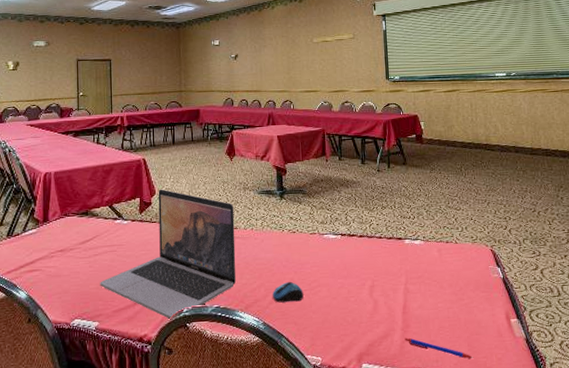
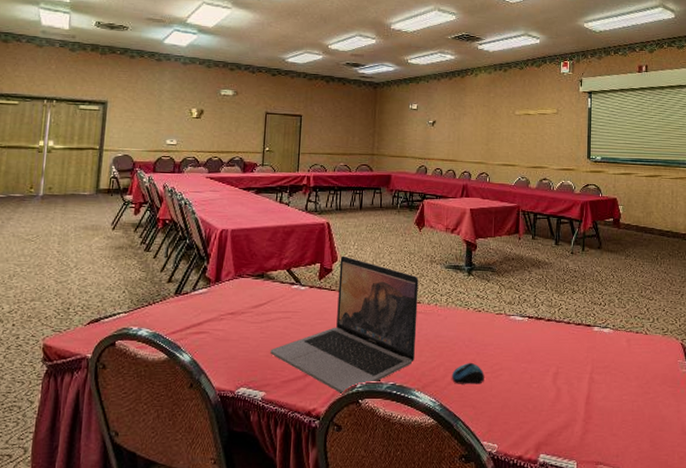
pen: present [404,337,474,359] -> none [585,429,655,455]

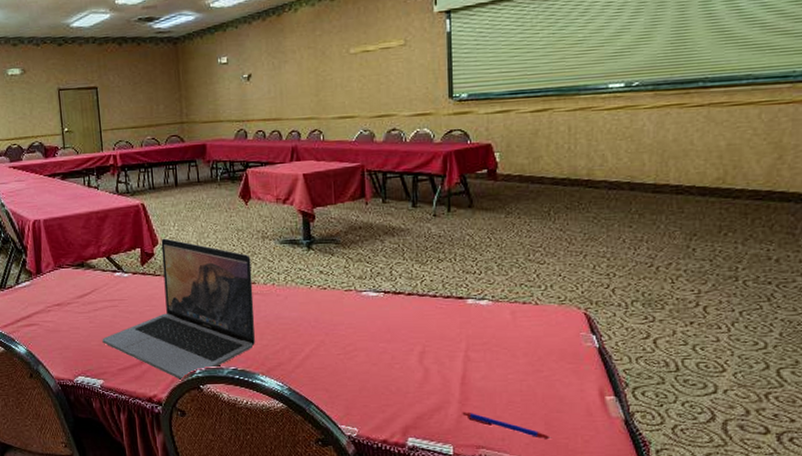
computer mouse: present [452,362,484,384] -> none [299,344,337,367]
pen: none [585,429,655,455] -> present [462,411,552,439]

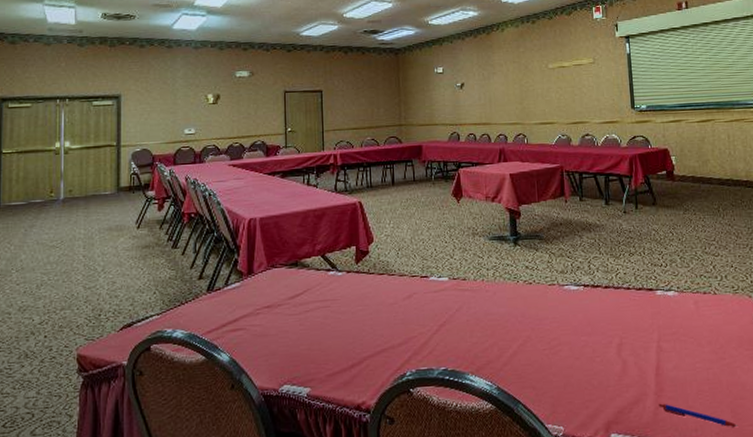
laptop: present [102,238,256,381] -> none [312,235,466,385]

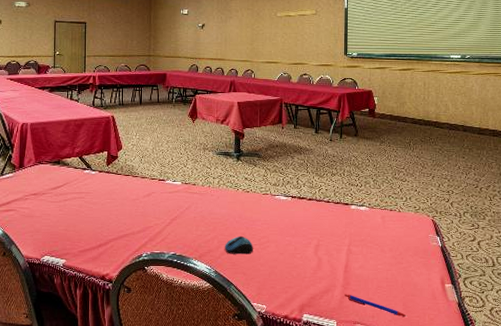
computer mouse: none [507,339,542,364] -> present [225,235,253,255]

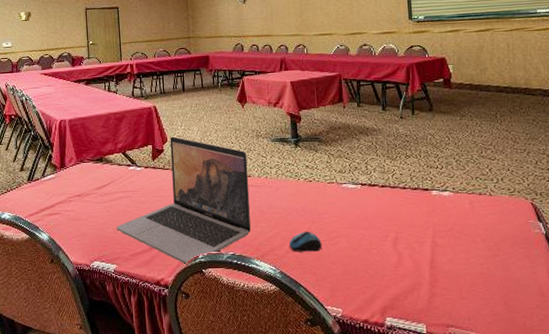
laptop: none [68,144,194,263] -> present [116,136,251,265]
pen: present [344,294,408,317] -> none [432,293,511,318]

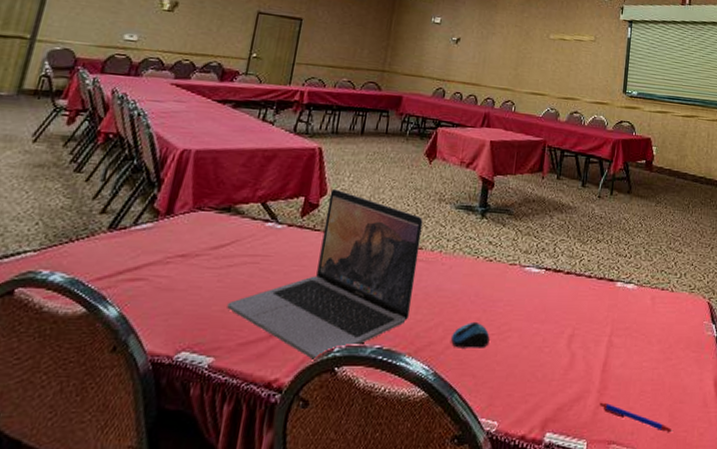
pen: none [432,293,511,318] -> present [599,402,674,432]

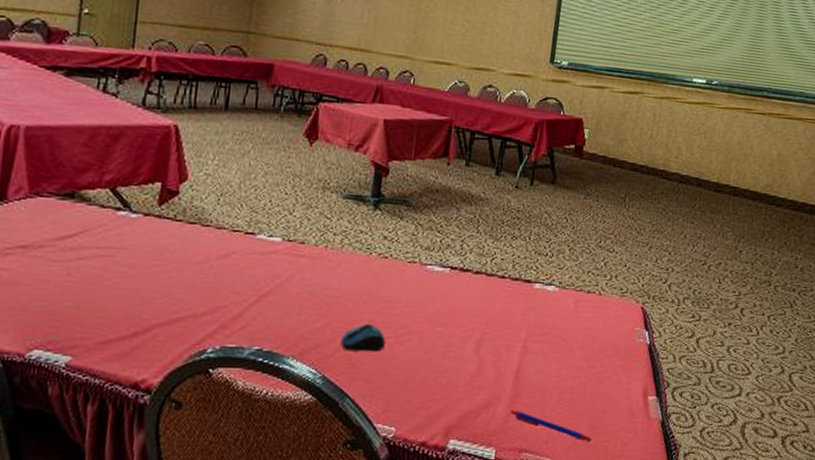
laptop: present [227,188,423,361] -> none [81,173,305,362]

